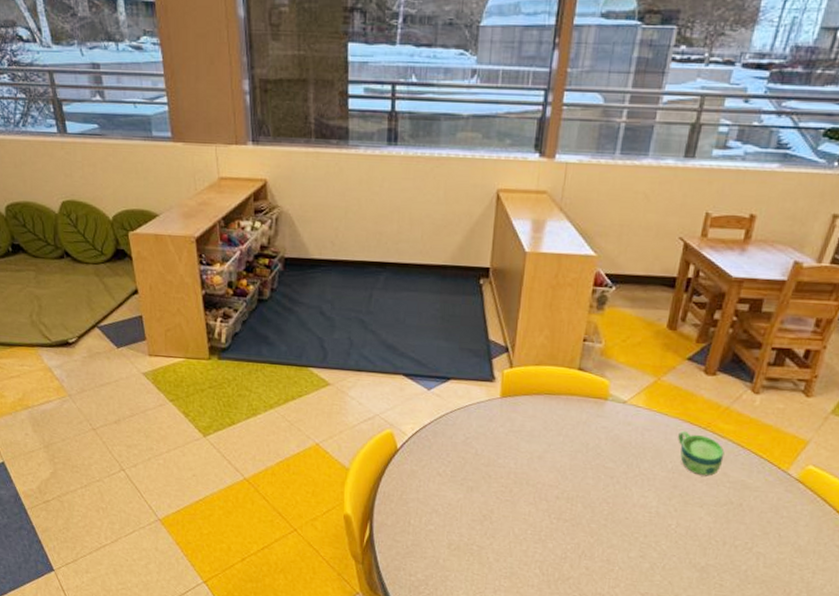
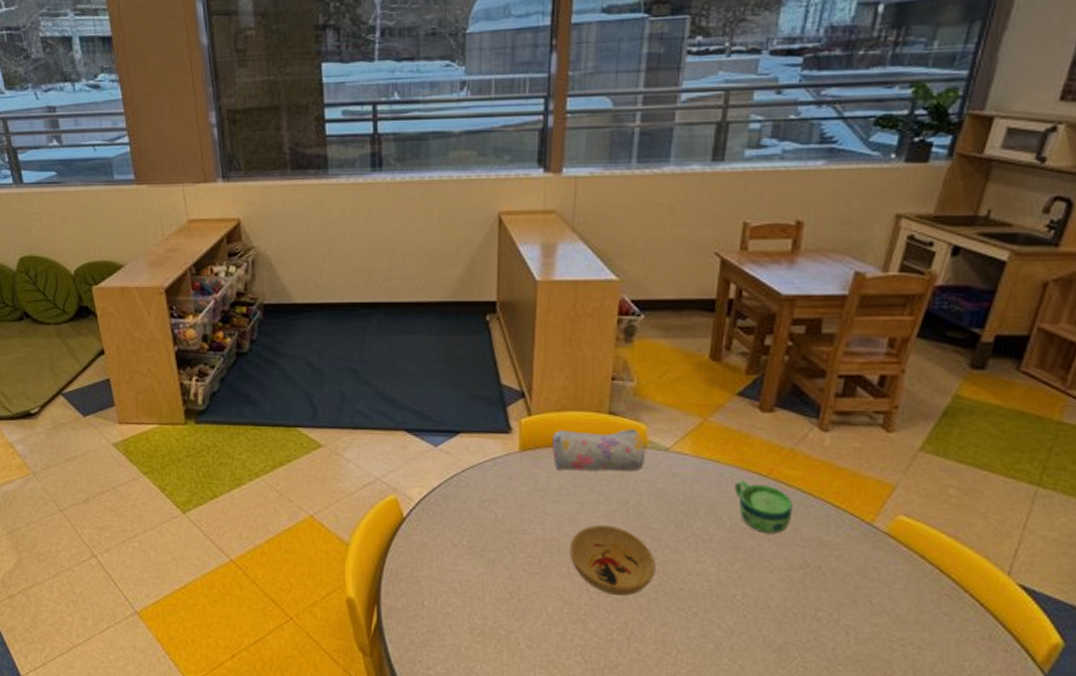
pencil case: none [528,382,607,419] -> present [552,429,646,472]
bowl: none [536,462,608,522] -> present [569,524,656,597]

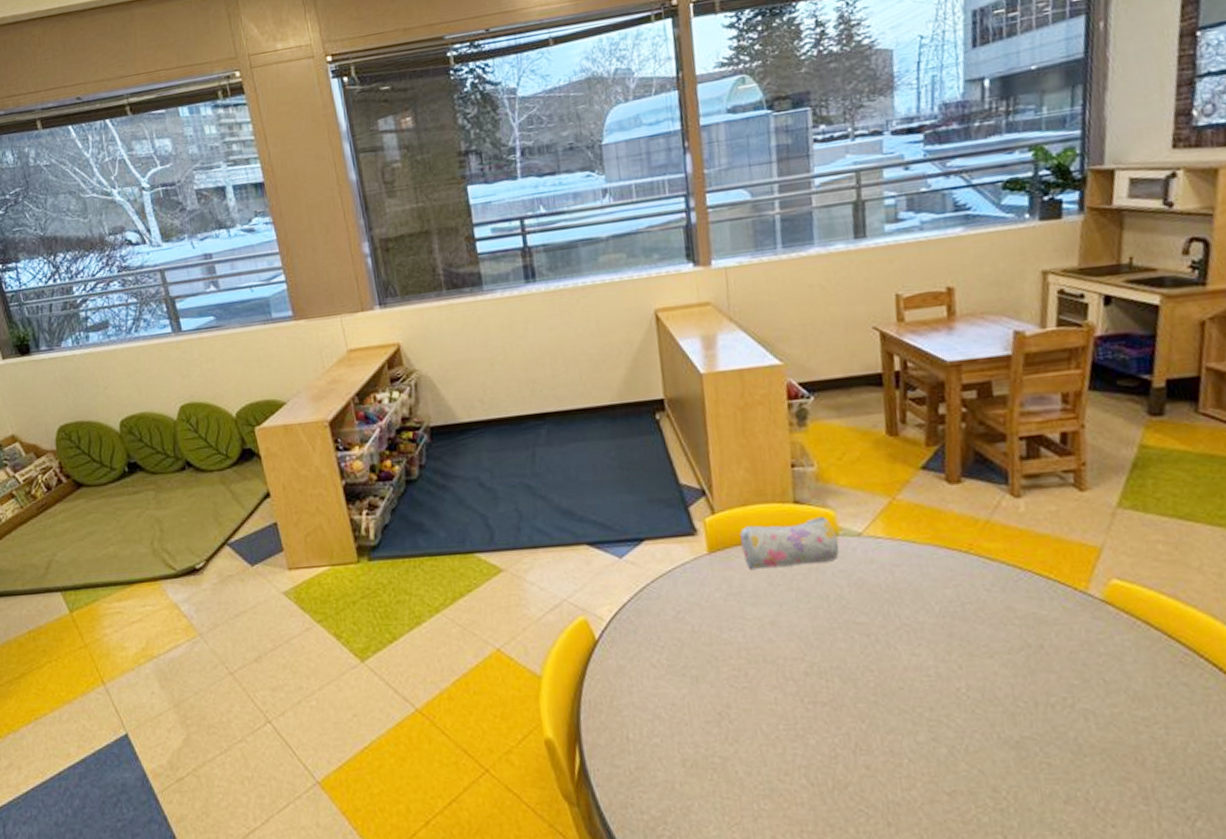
bowl: present [569,524,656,597] -> none [774,624,871,704]
cup: present [735,479,793,534] -> none [936,558,1002,616]

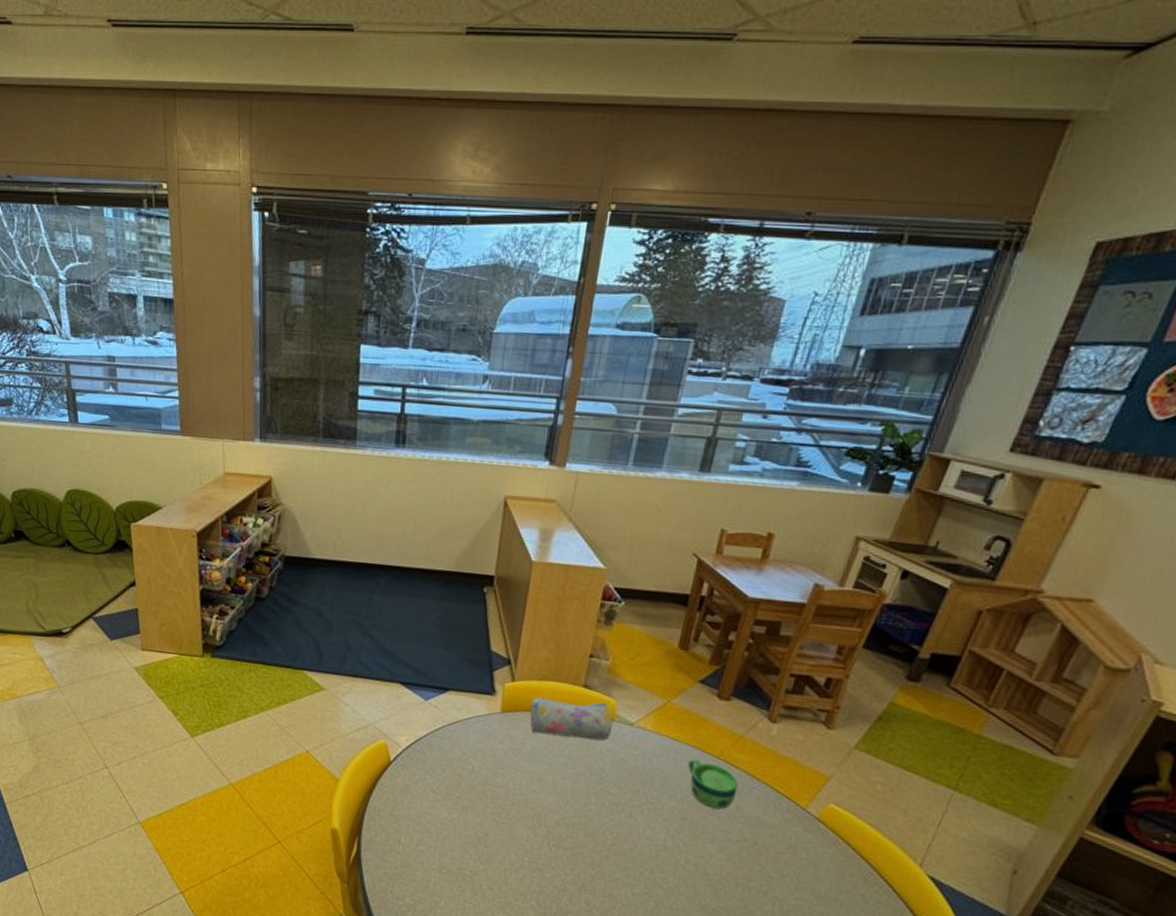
cup: none [936,558,1002,616] -> present [688,757,738,810]

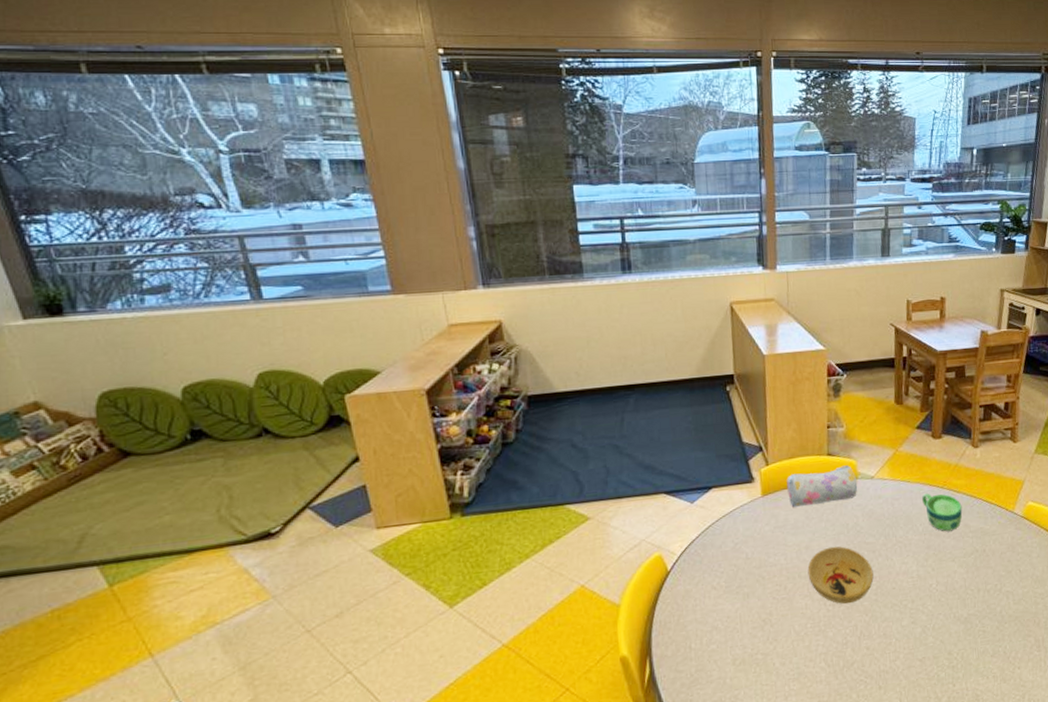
bowl: none [535,785,611,852] -> present [807,546,874,604]

